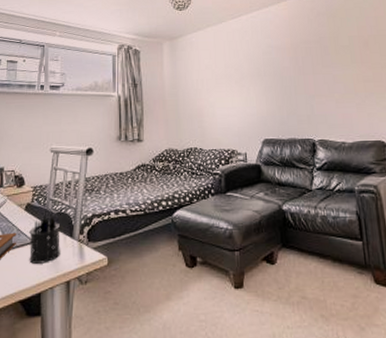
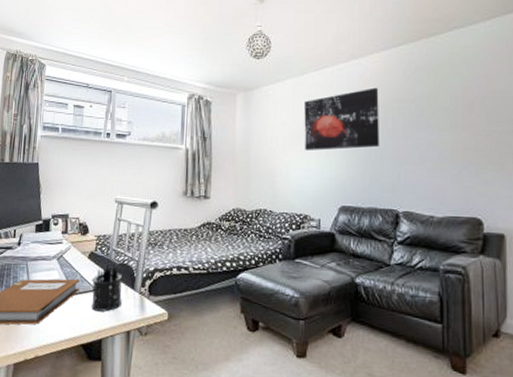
wall art: none [225,31,293,90] -> present [304,87,379,150]

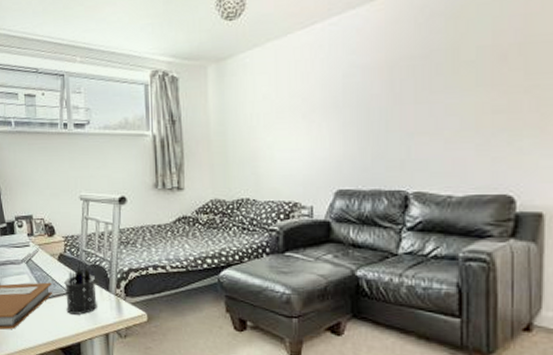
wall art: present [304,87,379,150] -> none [290,43,383,127]

